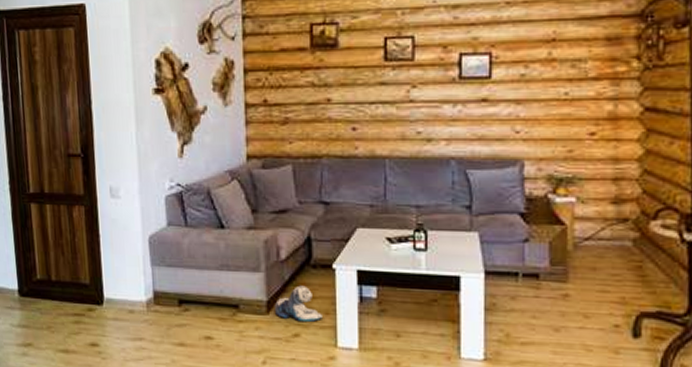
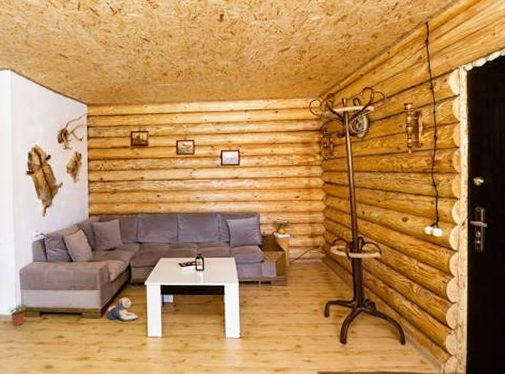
potted plant: none [133,286,162,318] -> present [7,303,28,326]

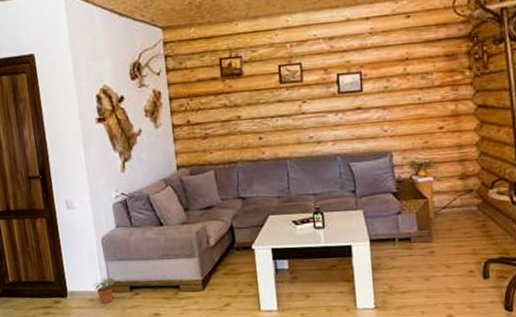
plush toy: present [106,297,138,322] -> none [207,265,247,294]

